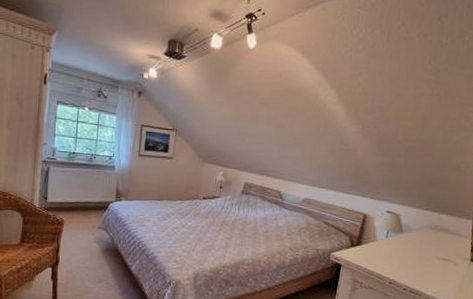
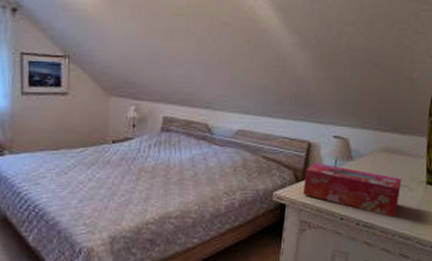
tissue box: none [357,232,447,288] -> present [303,163,401,217]

